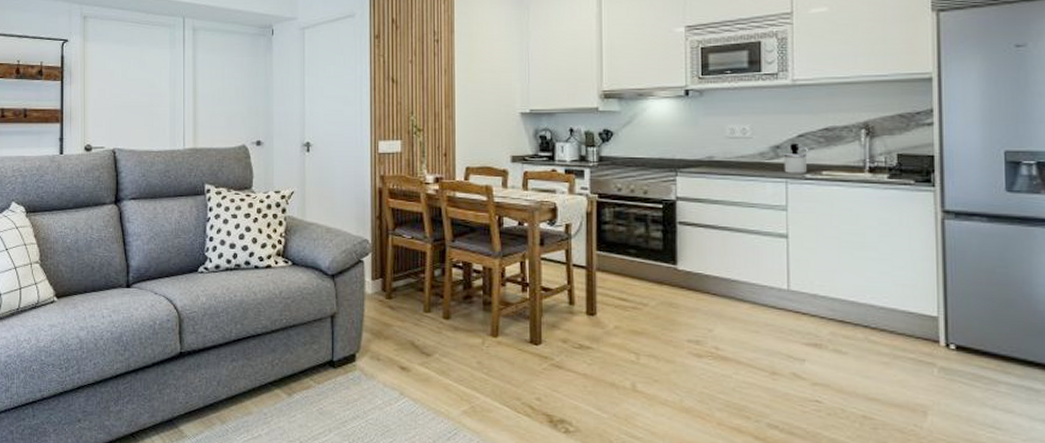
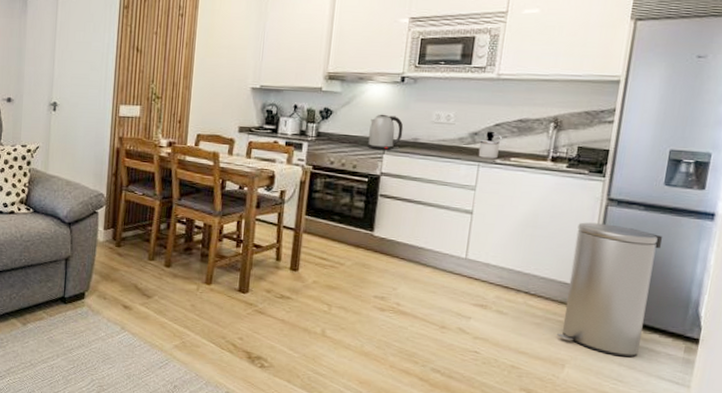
kettle: none [657,132,695,171] -> present [368,114,404,150]
pedal bin: none [911,240,1017,399] -> present [557,222,663,358]

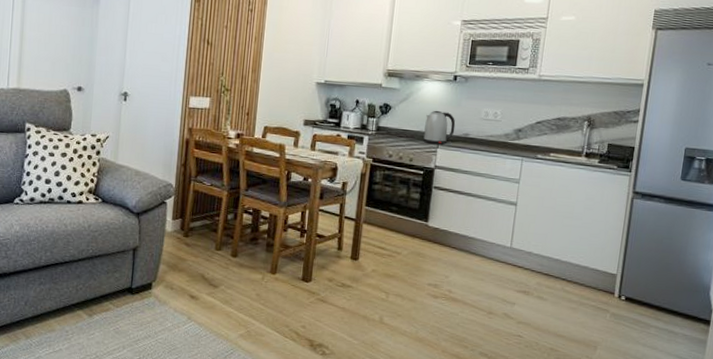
soap dispenser: present [478,131,503,159] -> none [521,128,543,154]
pedal bin: present [557,222,663,358] -> none [590,213,680,339]

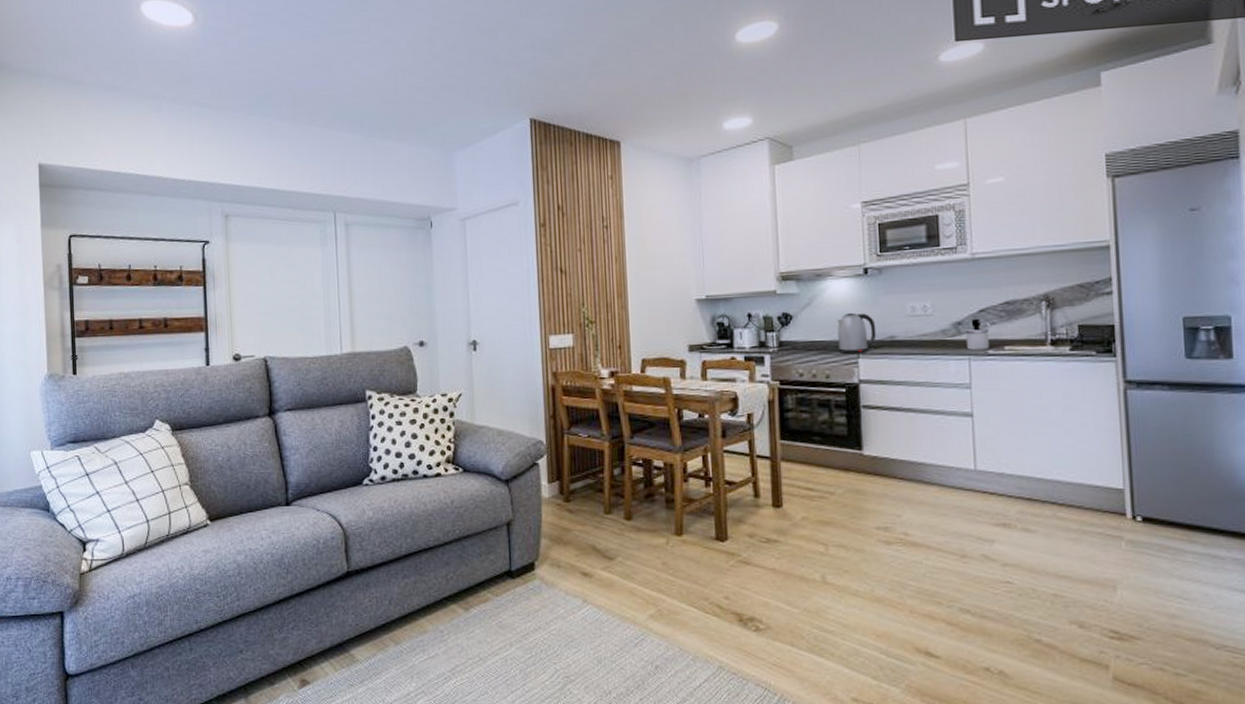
soap dispenser: none [521,128,543,154] -> present [965,318,991,350]

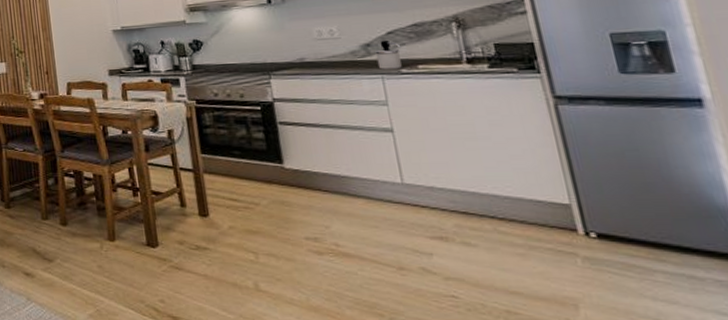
kettle: present [837,312,877,354] -> none [246,38,286,75]

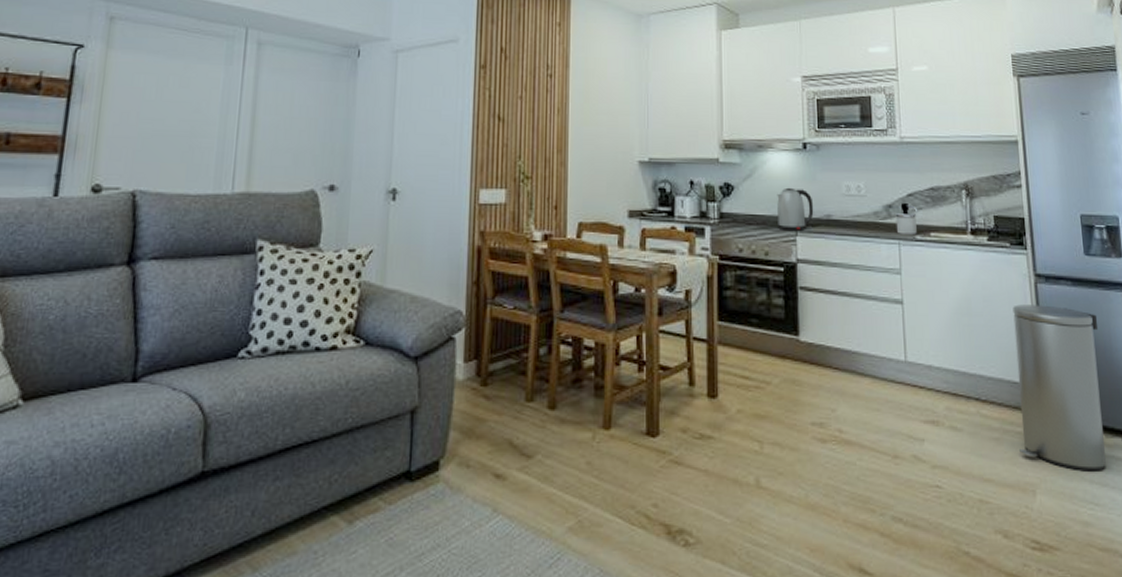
kettle: none [246,38,286,75] -> present [777,187,814,231]
pedal bin: none [528,125,674,289] -> present [1013,304,1107,472]

